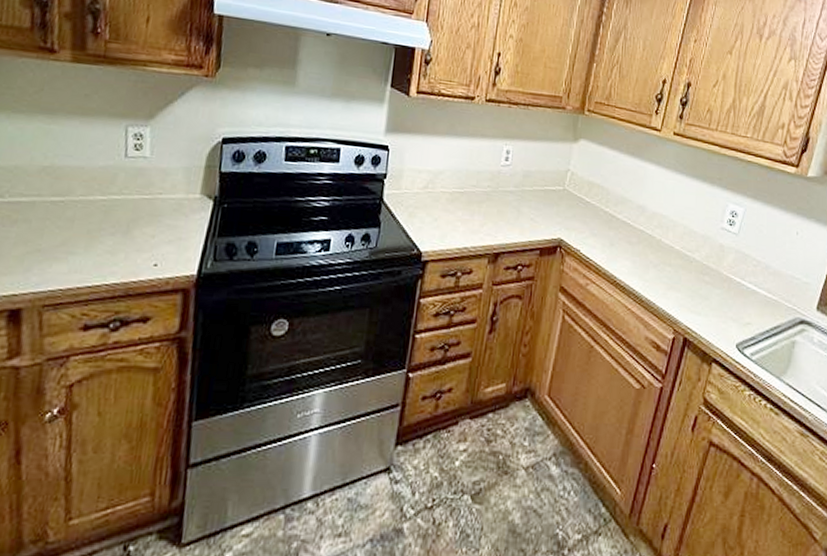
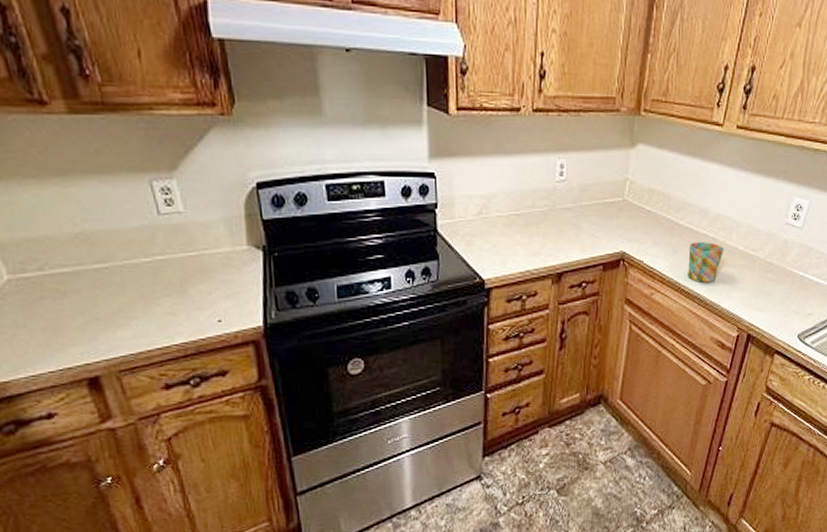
mug: none [622,237,660,279] -> present [686,242,724,282]

